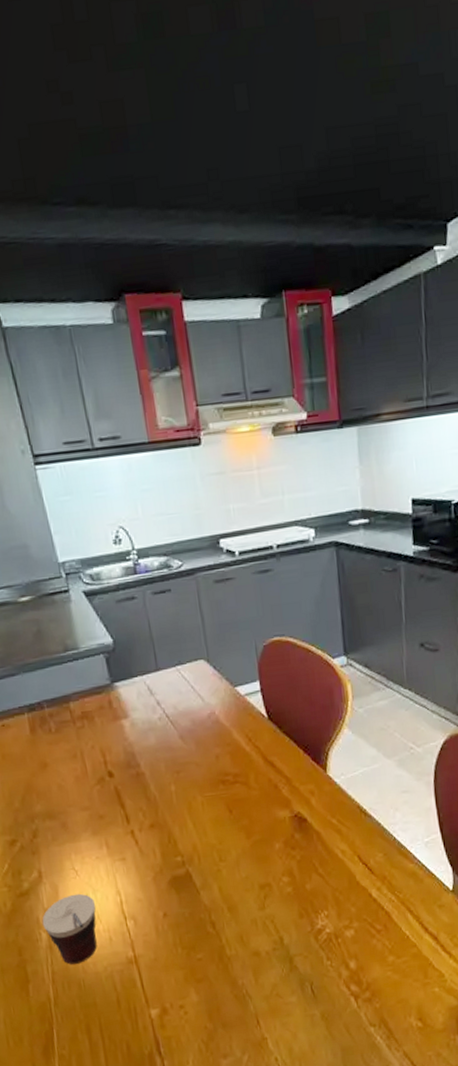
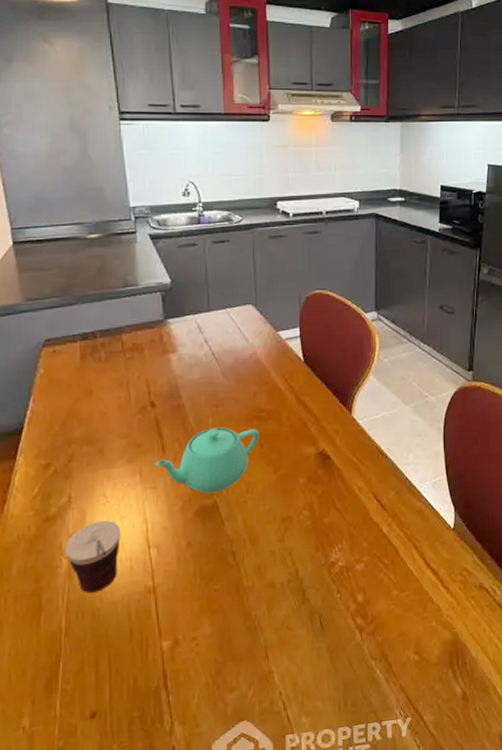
teapot: none [119,794,228,864] -> present [154,427,260,494]

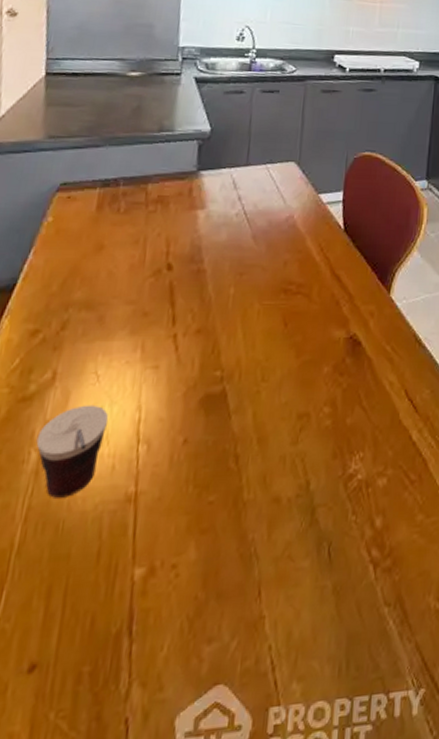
teapot: present [154,427,260,494] -> none [159,299,285,379]

